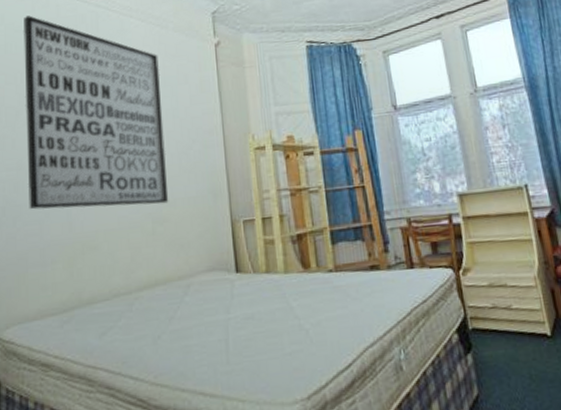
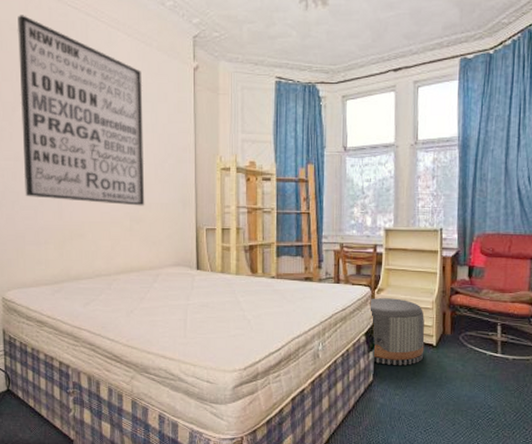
pouf: none [453,278,538,370] -> present [369,298,425,365]

